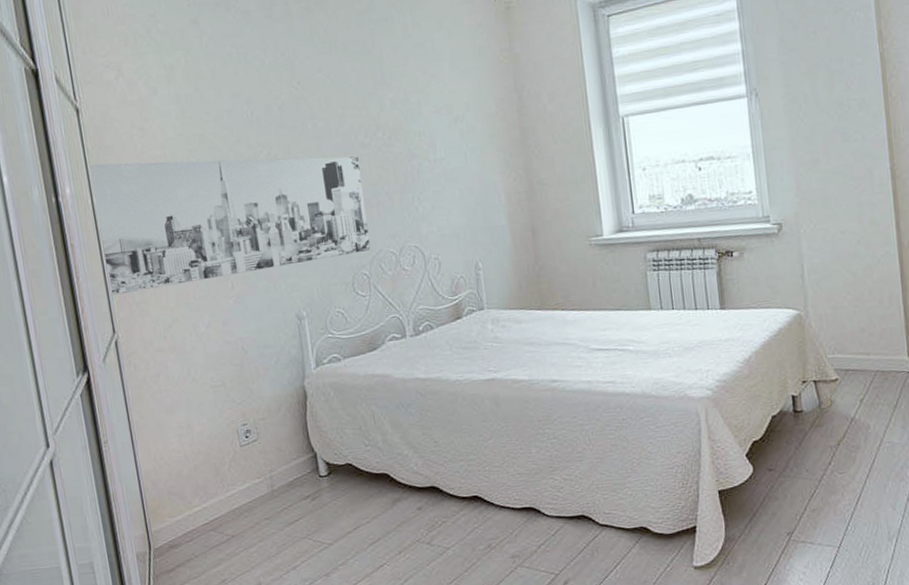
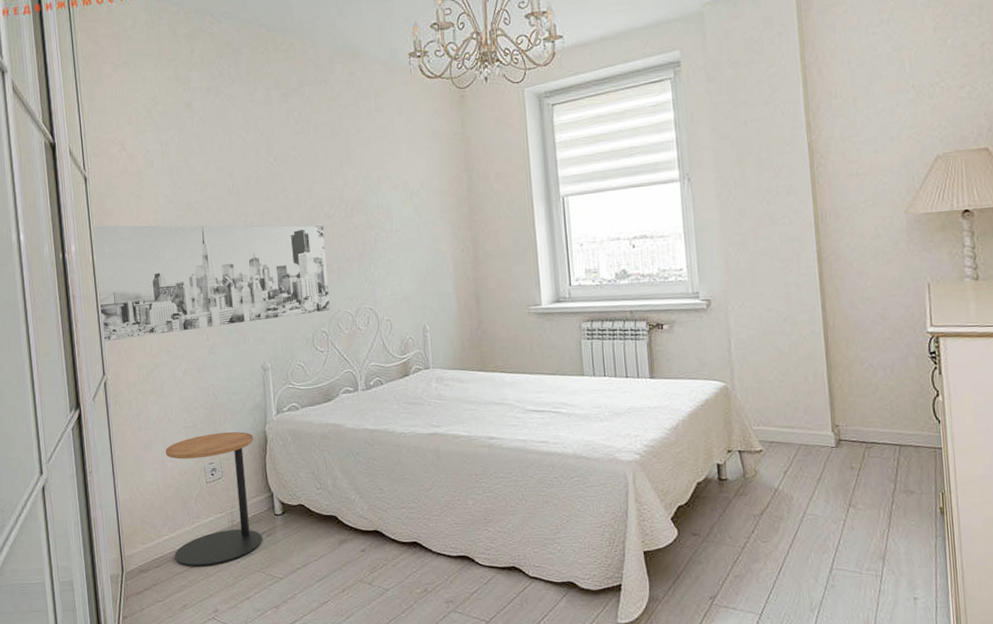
side table: none [190,388,307,539] -> present [165,432,263,567]

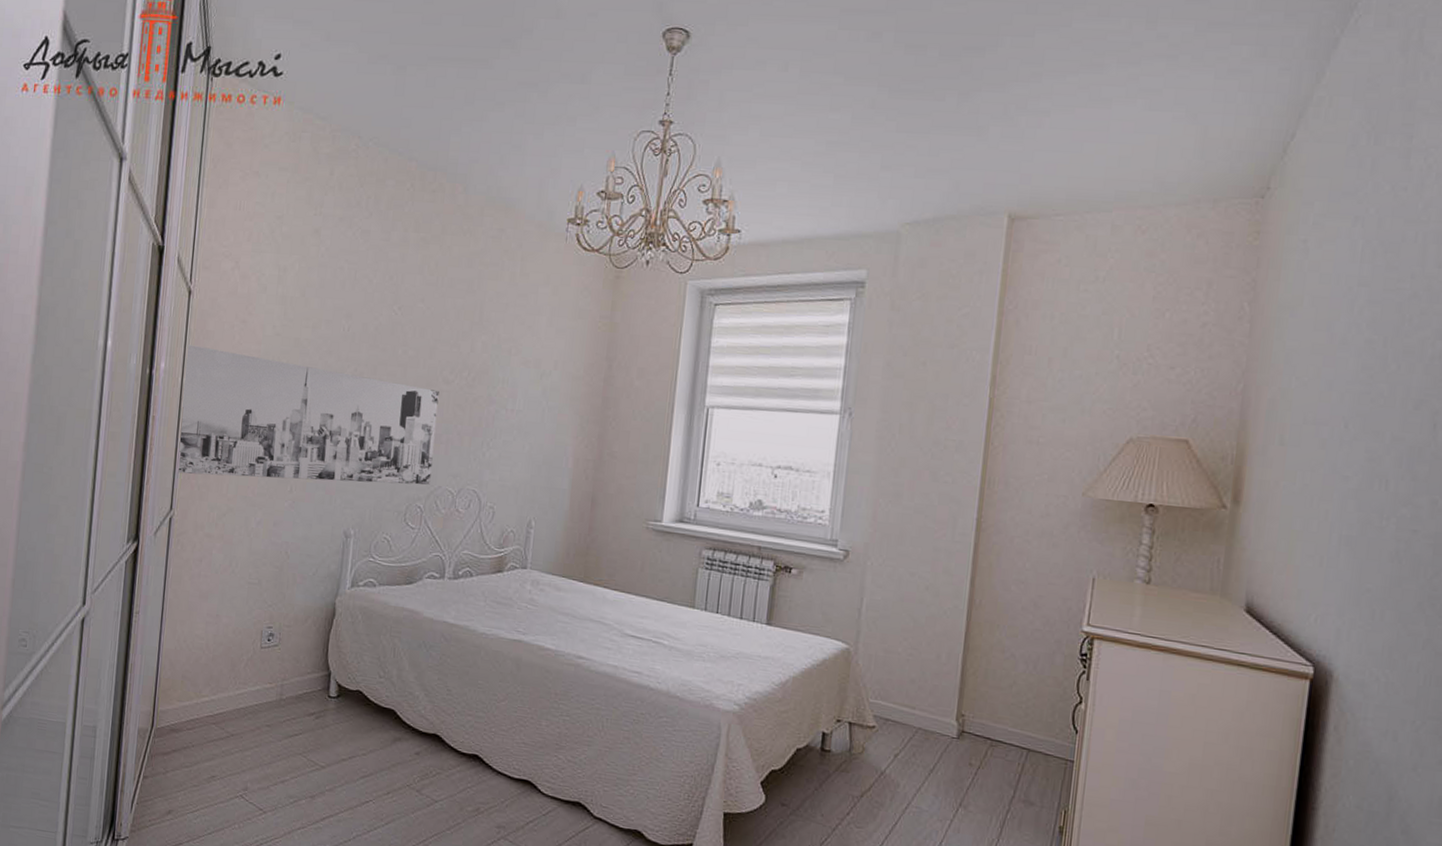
side table: present [165,432,263,567] -> none [211,595,321,739]

